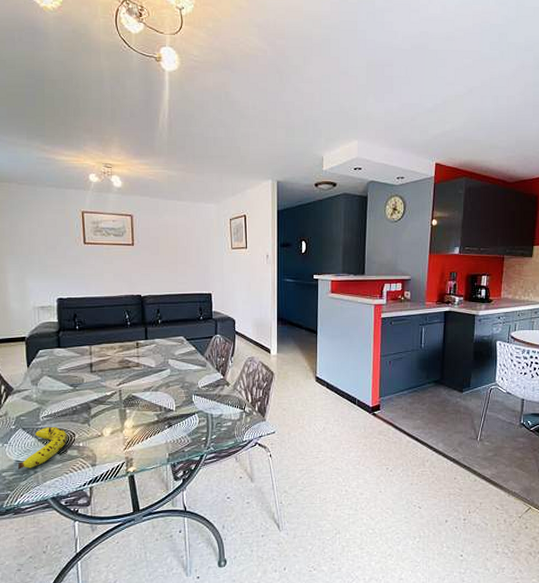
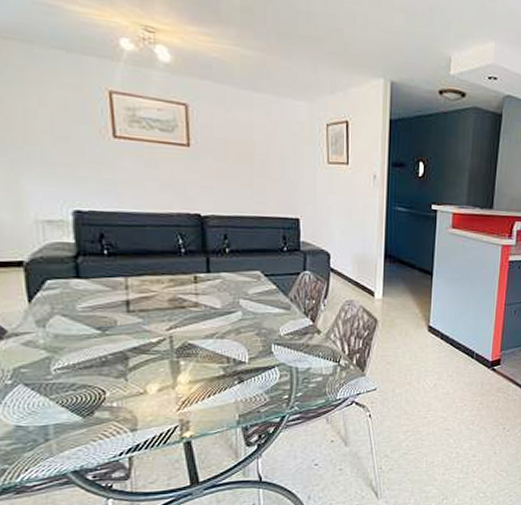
fruit: present [18,427,68,470] -> none [19,382,95,437]

